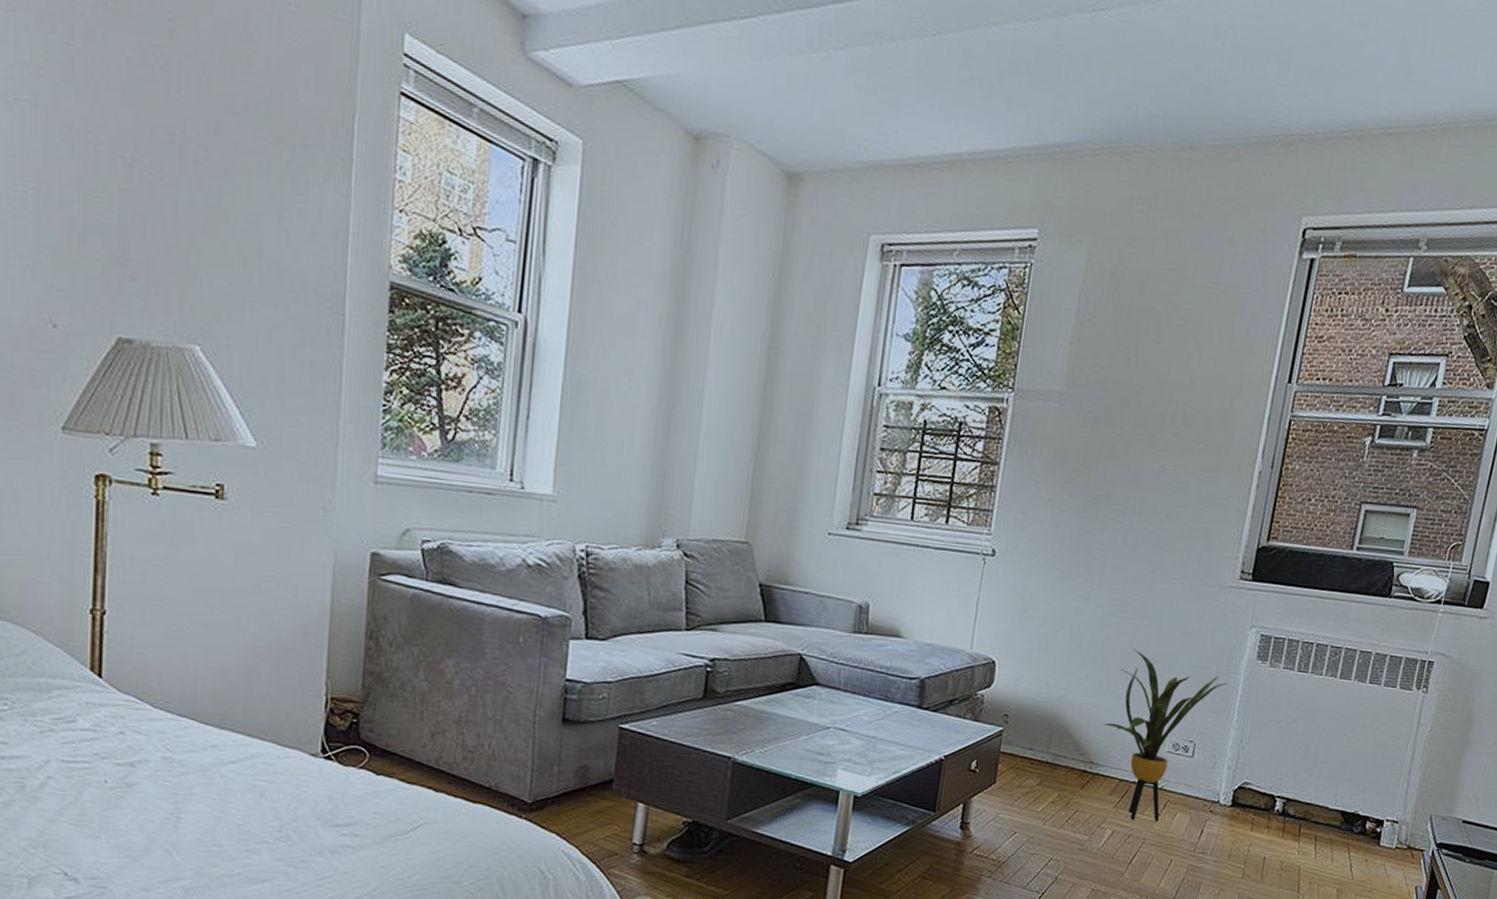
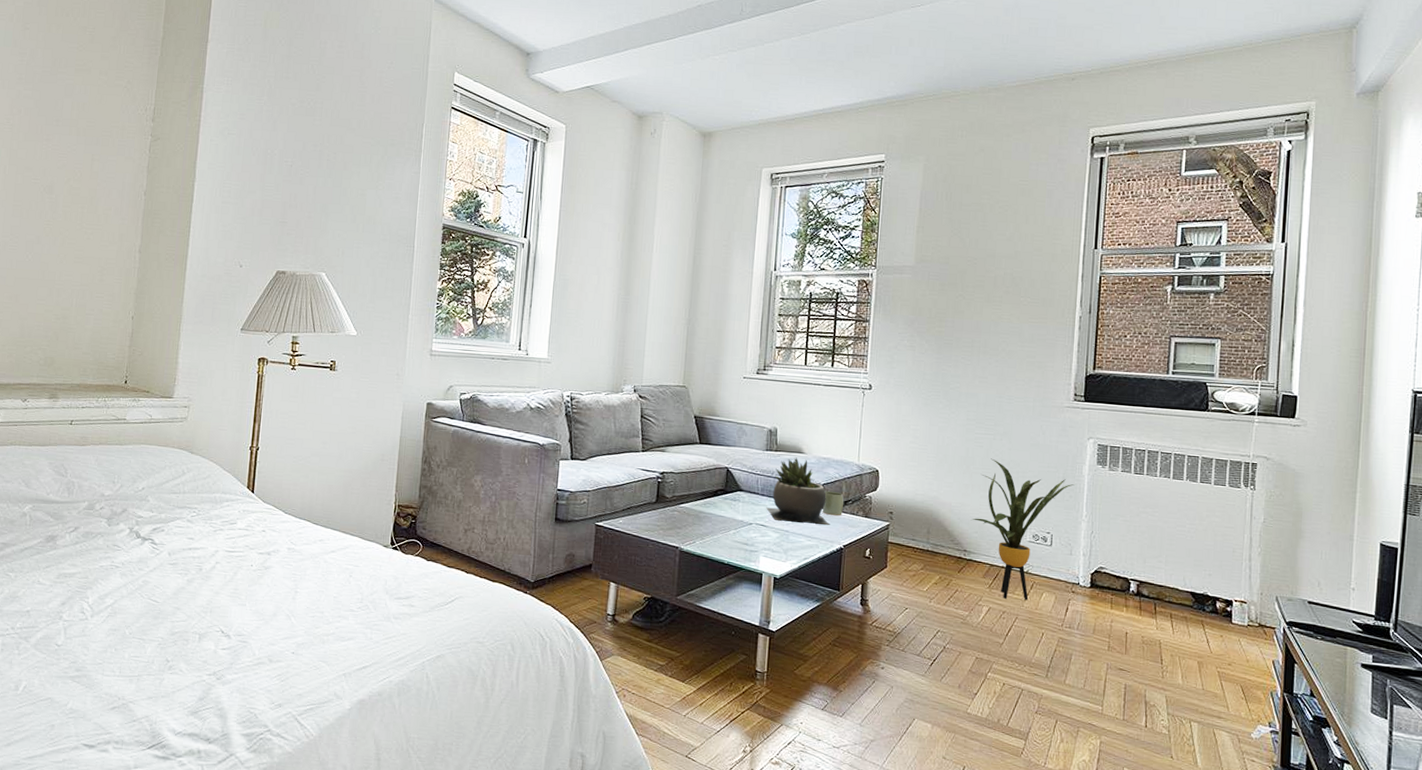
succulent plant: none [849,642,930,730] -> present [766,457,830,525]
mug: none [920,686,950,720] -> present [822,491,844,517]

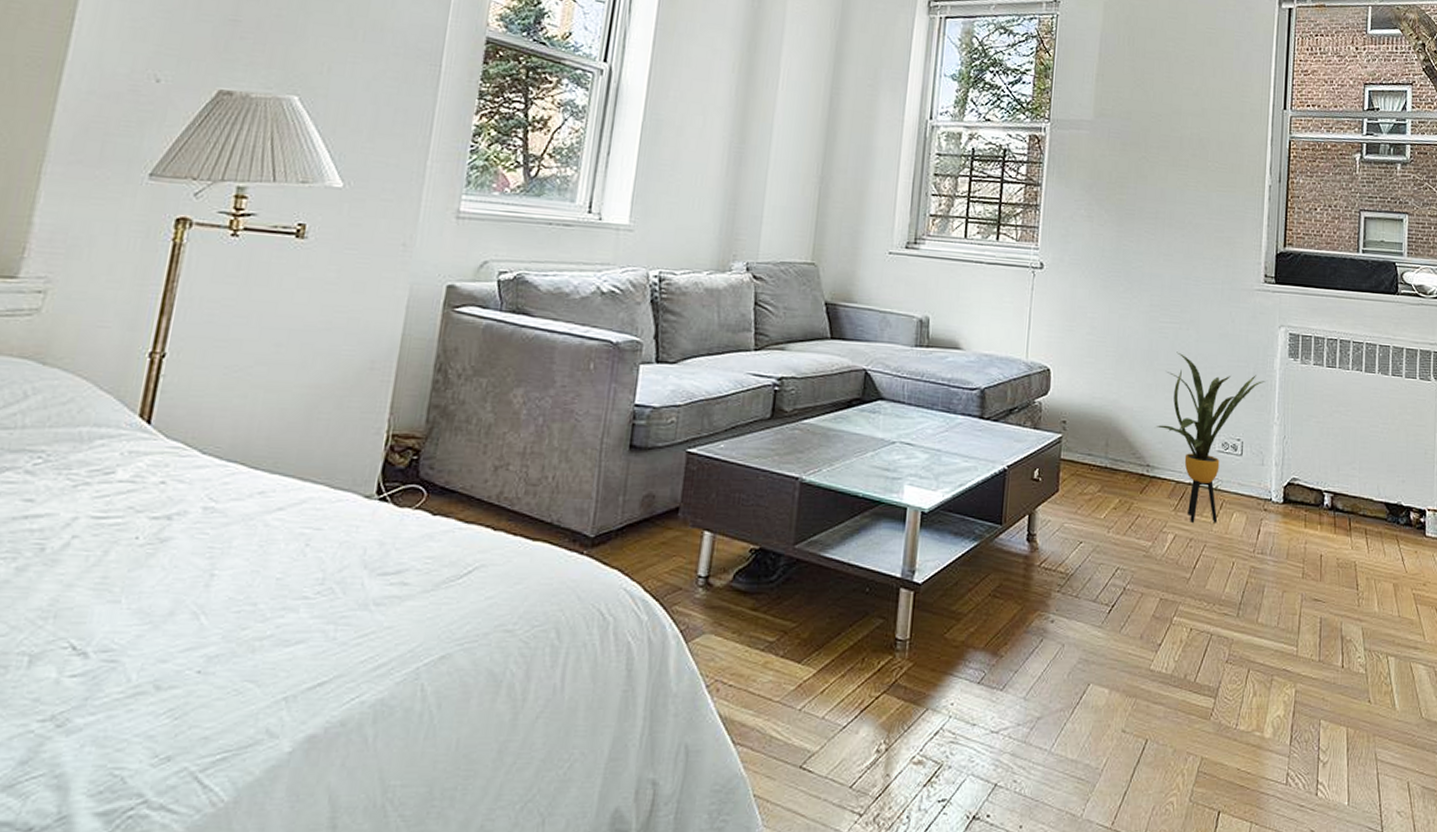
succulent plant: present [766,457,830,525] -> none [913,354,992,440]
mug: present [822,491,844,517] -> none [982,396,1009,429]

